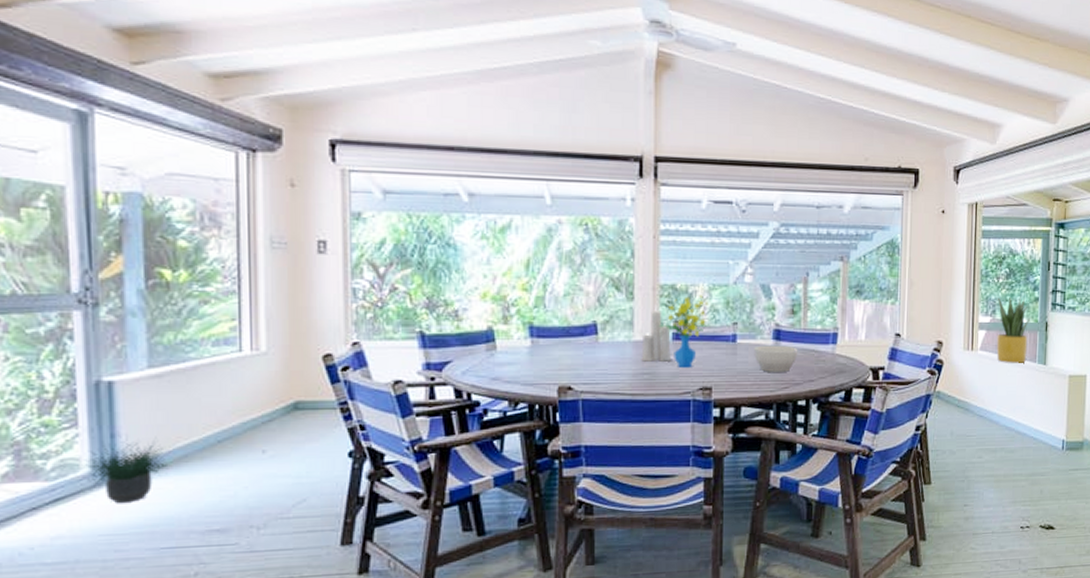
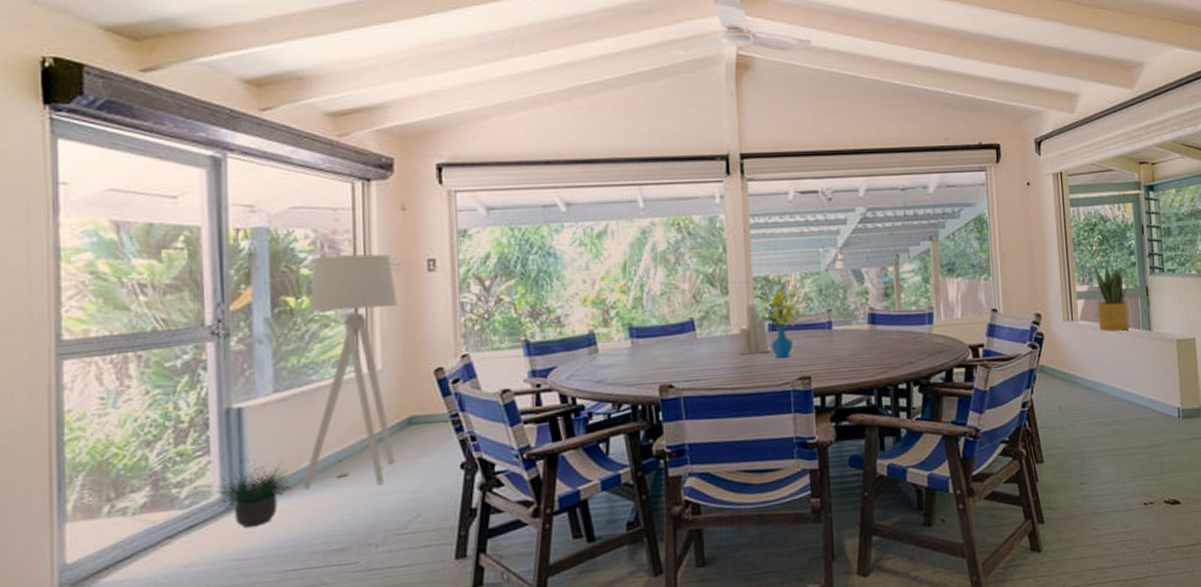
floor lamp: none [179,229,284,468] -> present [302,254,397,489]
bowl: present [754,345,798,372] -> none [850,329,895,357]

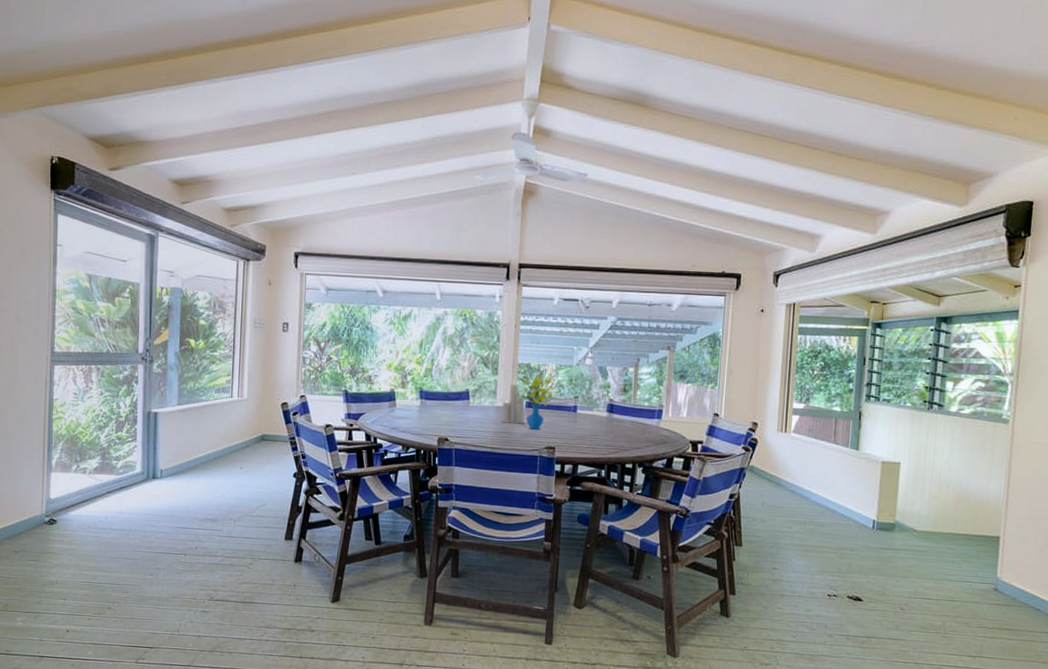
potted plant: present [213,460,294,527] -> none [136,448,187,494]
floor lamp: present [302,254,397,489] -> none [191,313,261,479]
planter: present [1094,261,1131,332] -> none [809,386,846,448]

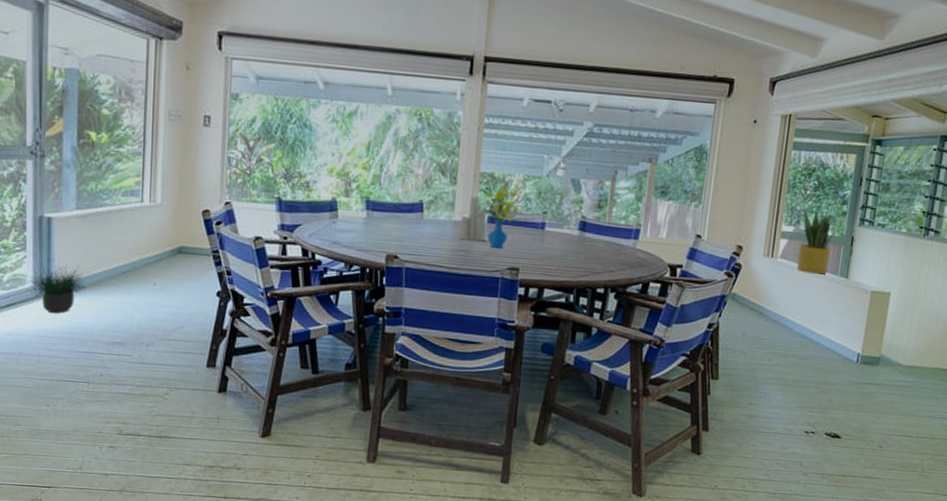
potted plant: none [136,448,187,494] -> present [27,260,88,313]
planter: none [809,386,846,448] -> present [797,208,838,275]

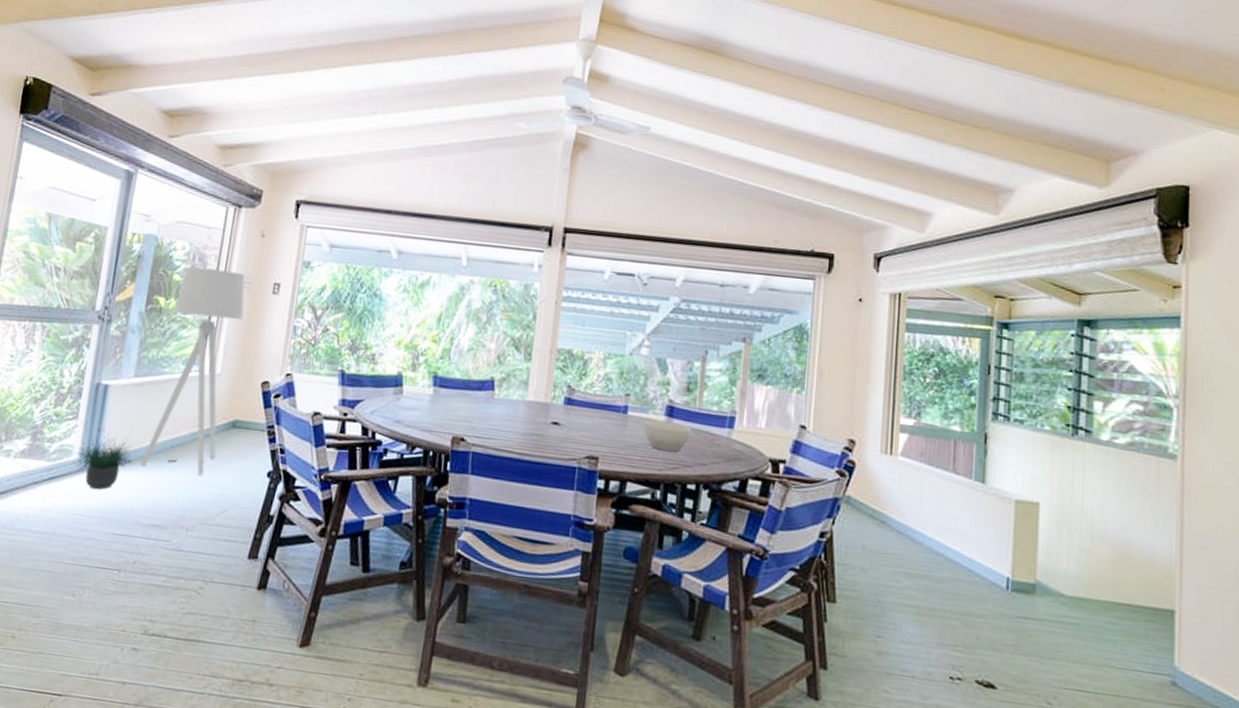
floor lamp: none [93,100,177,298] -> present [140,266,245,476]
candle: present [459,190,486,242] -> none [532,368,563,425]
bouquet: present [476,184,523,248] -> none [551,362,603,434]
bowl: none [560,234,601,261] -> present [644,420,691,452]
planter: present [797,208,838,275] -> none [921,399,967,478]

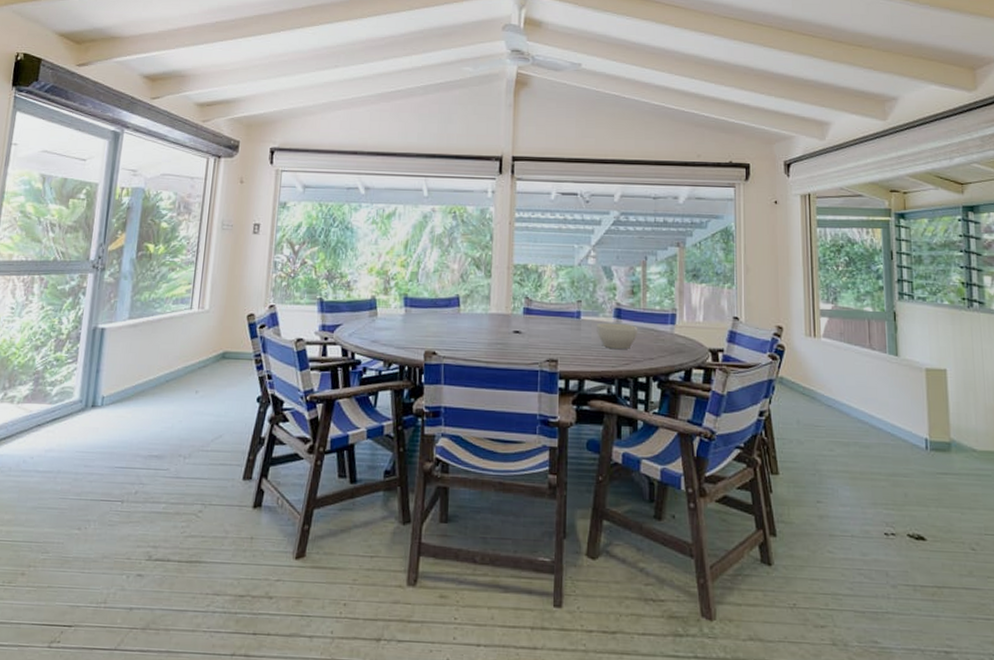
potted plant: present [73,430,136,489] -> none [74,371,134,426]
floor lamp: present [140,266,245,476] -> none [137,214,228,406]

